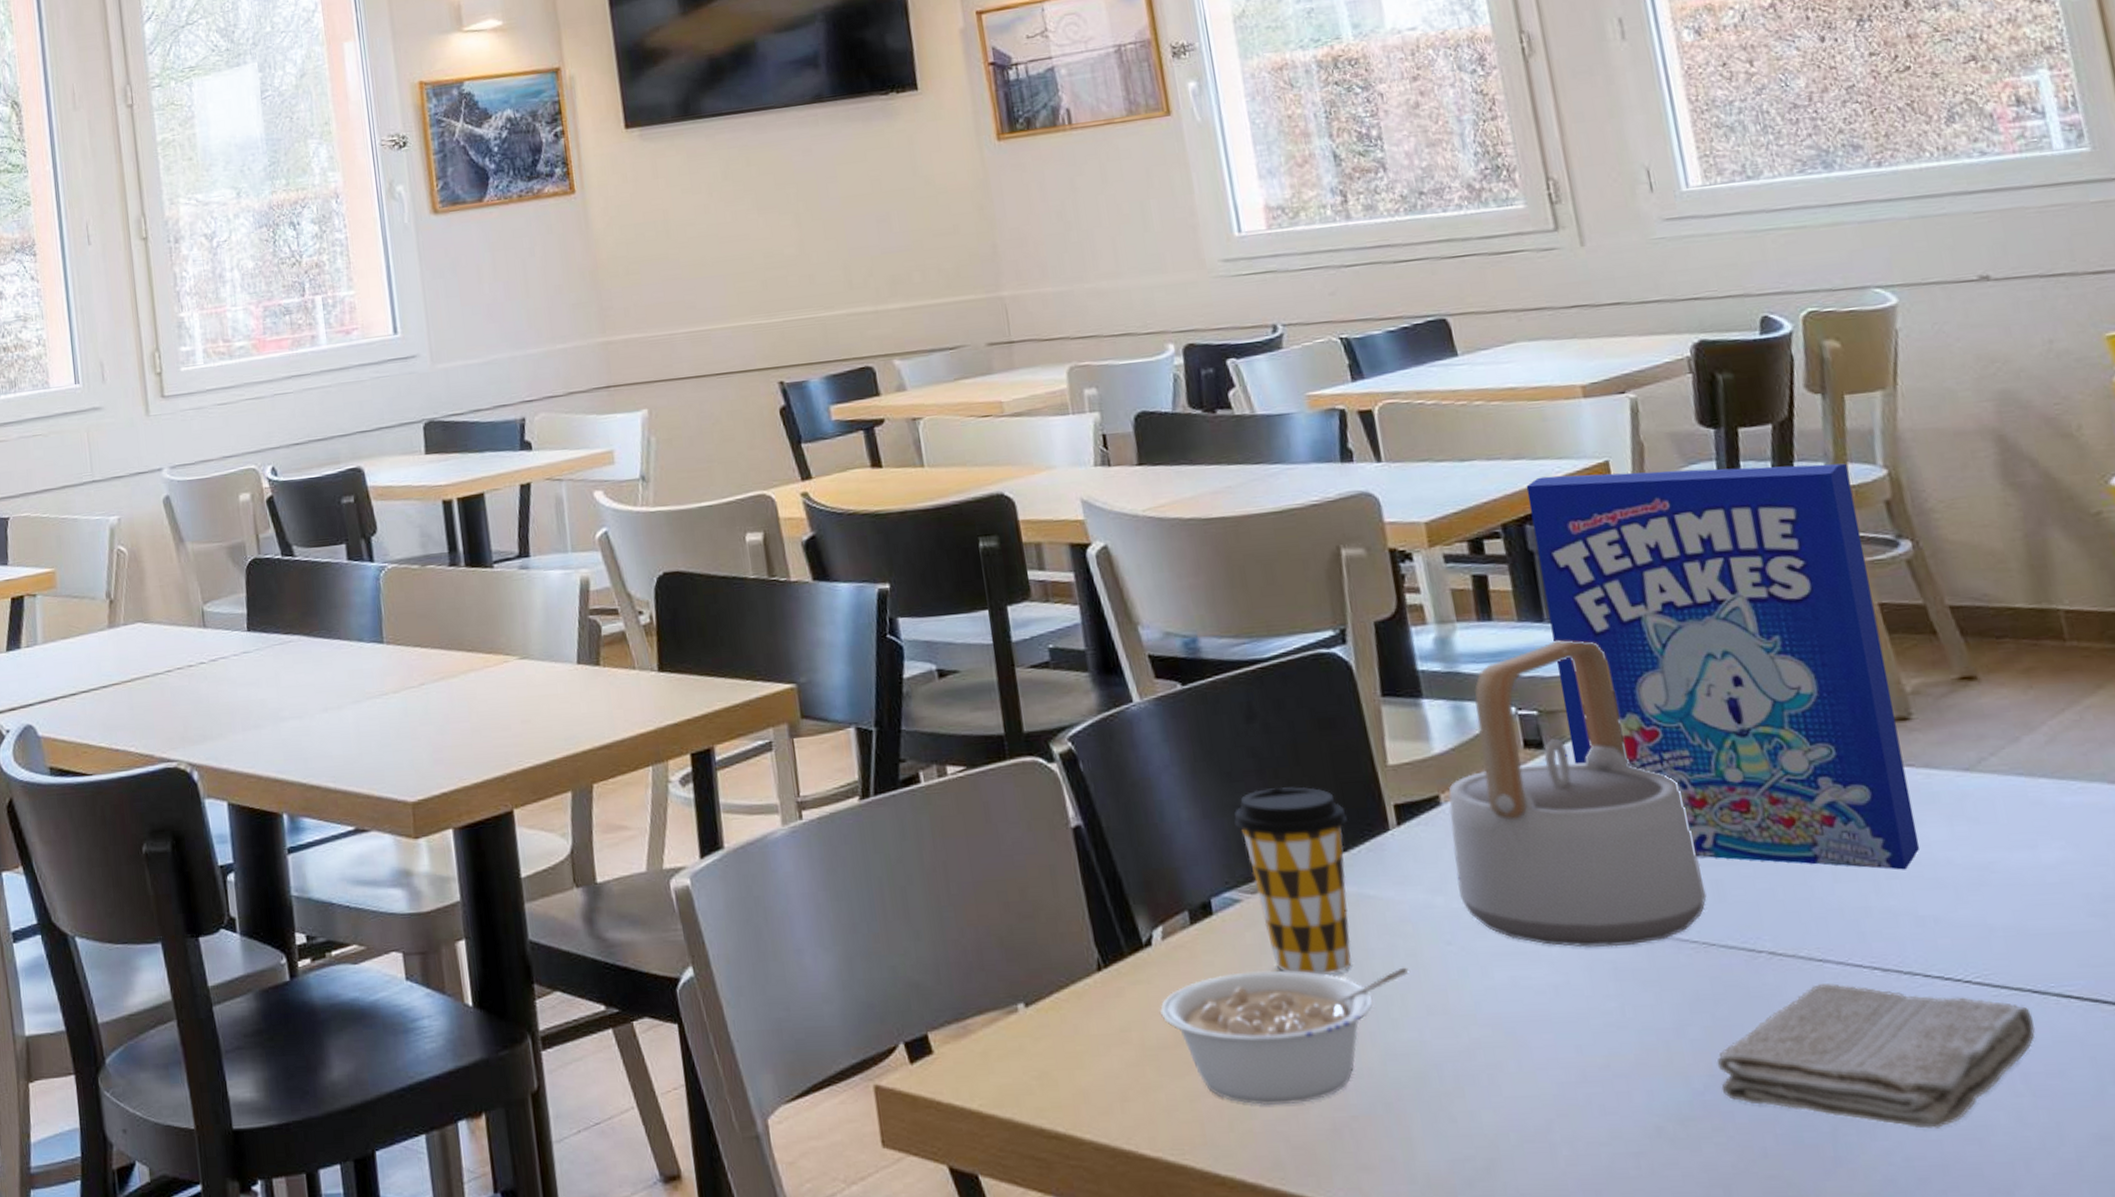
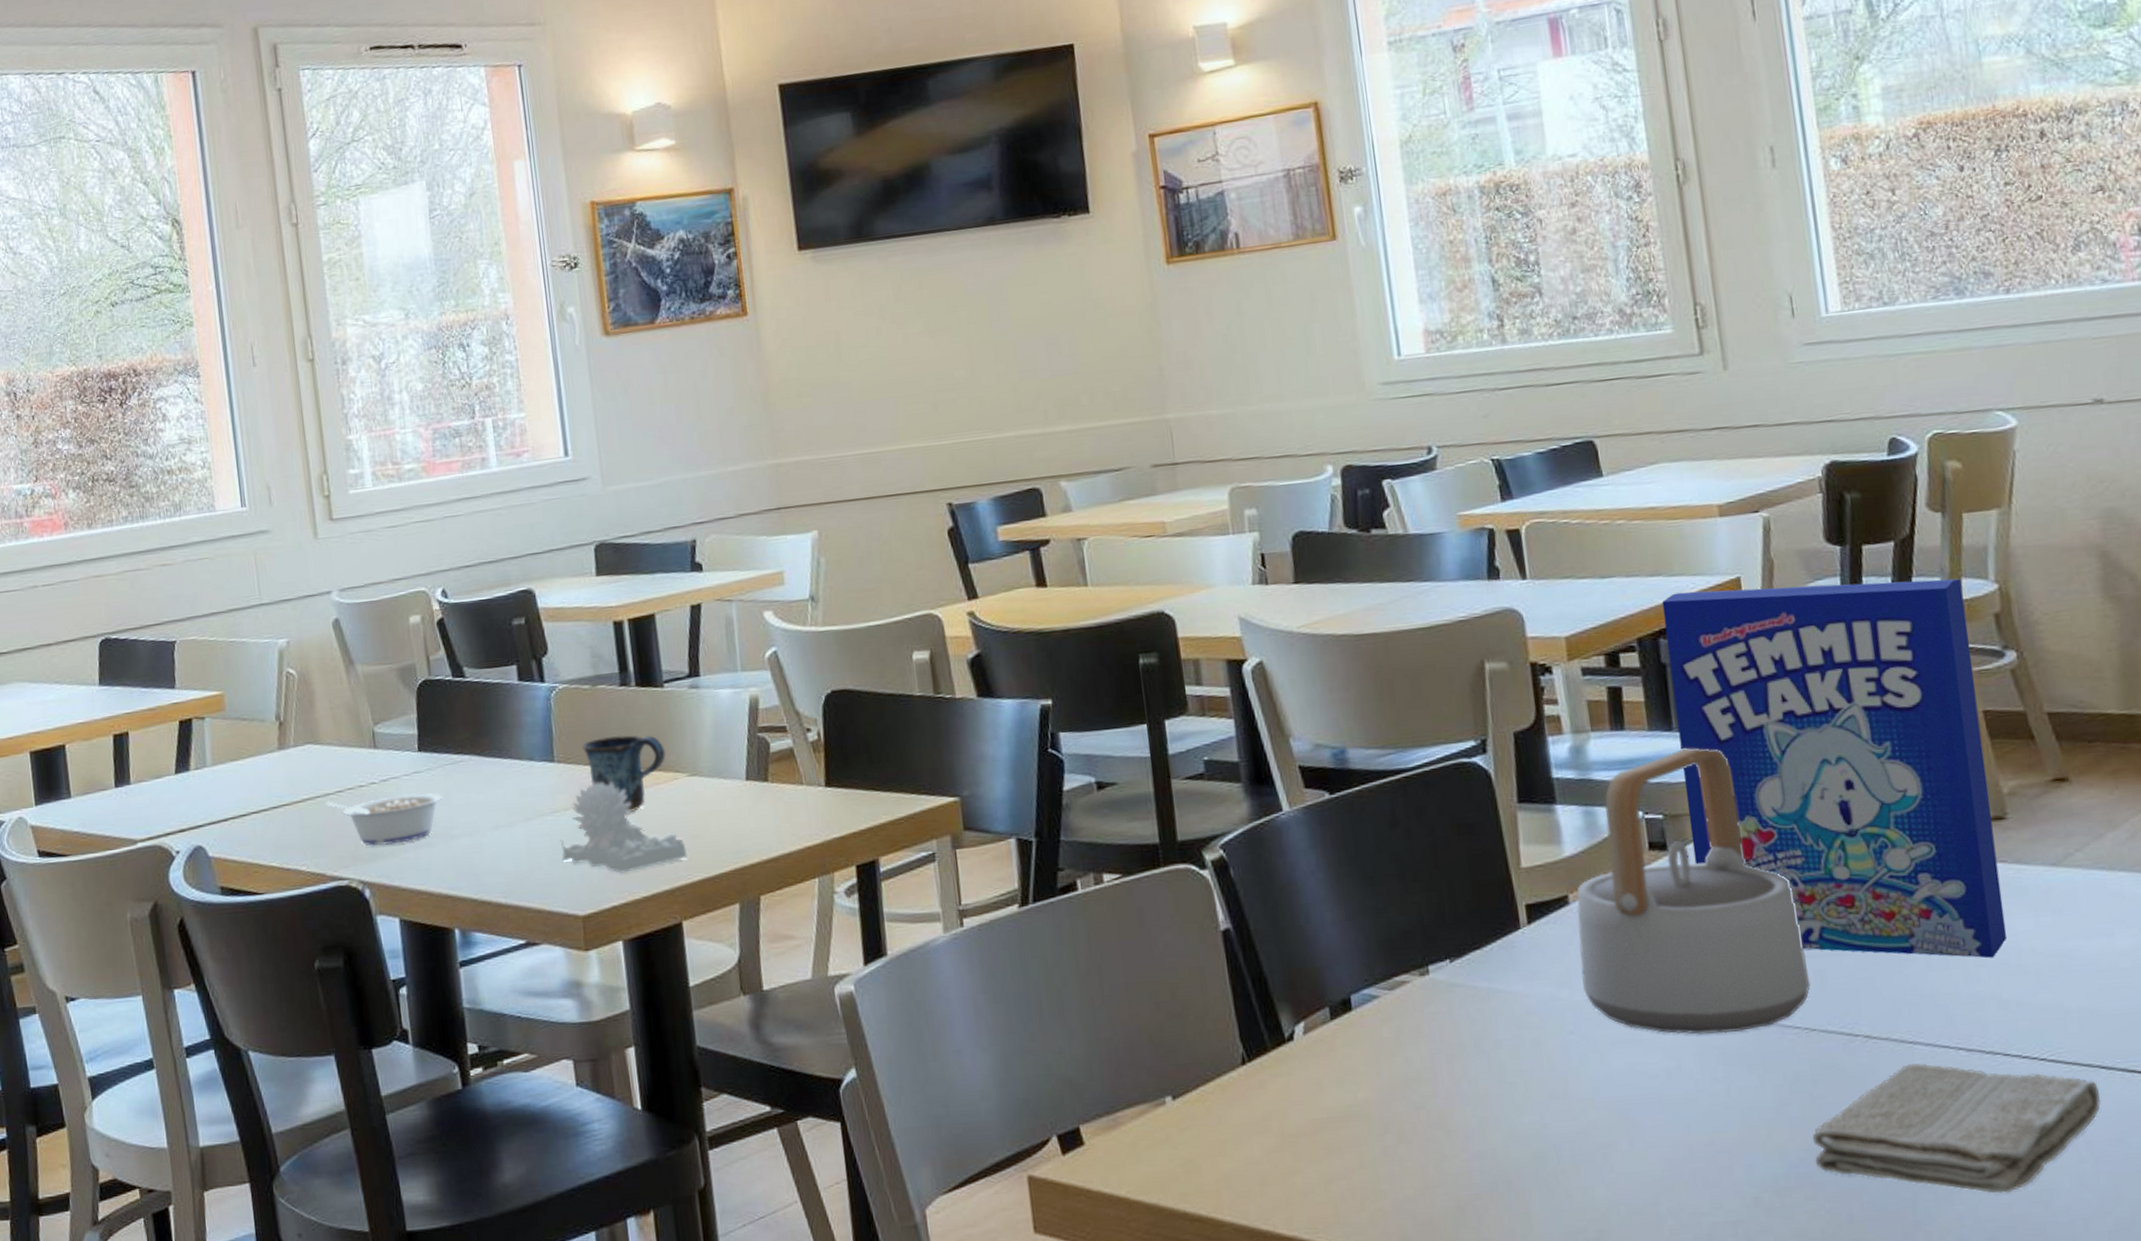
legume: none [155,673,272,727] -> present [326,792,443,846]
succulent plant: none [389,664,518,760] -> present [560,781,687,874]
mug: none [411,616,496,695] -> present [581,735,666,812]
legume: present [1159,967,1409,1106] -> none [1299,1056,1533,1187]
coffee cup: present [1234,786,1352,976] -> none [1375,889,1481,1065]

